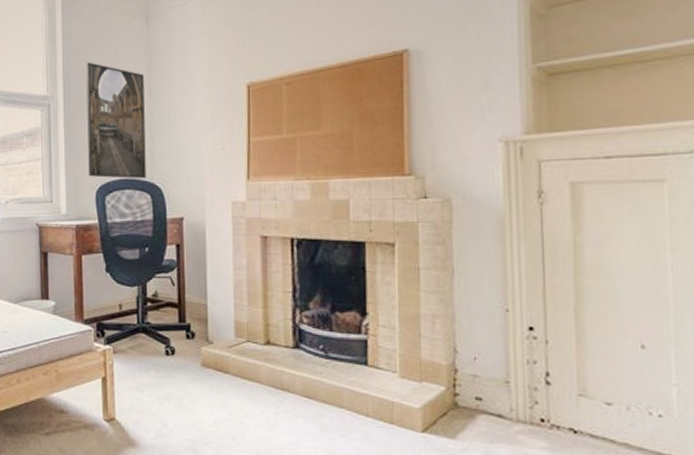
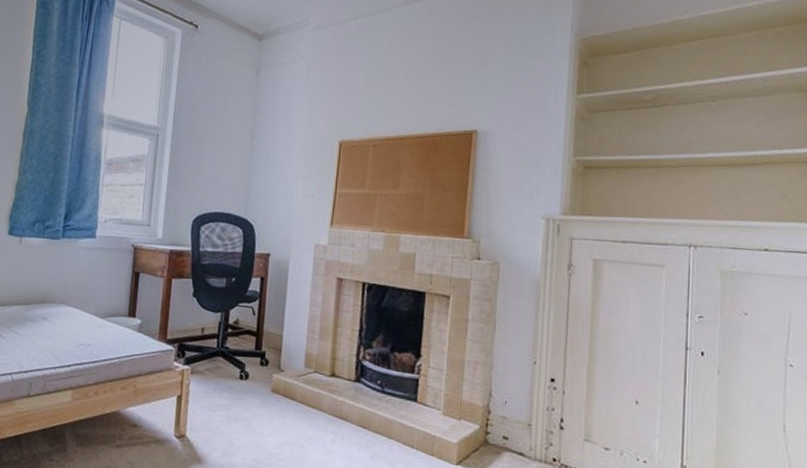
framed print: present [86,62,146,179] -> none [187,101,249,215]

